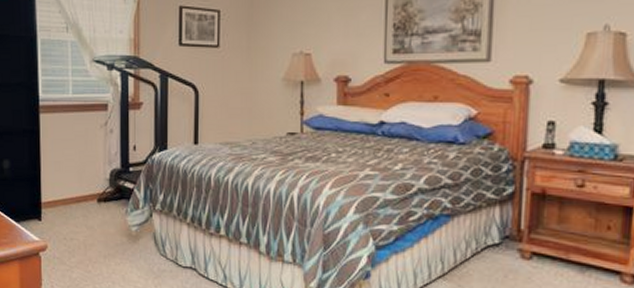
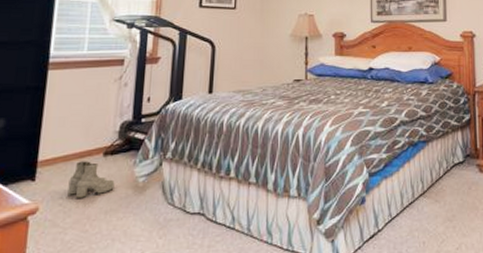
boots: none [70,206,110,242] -> present [67,161,115,199]

